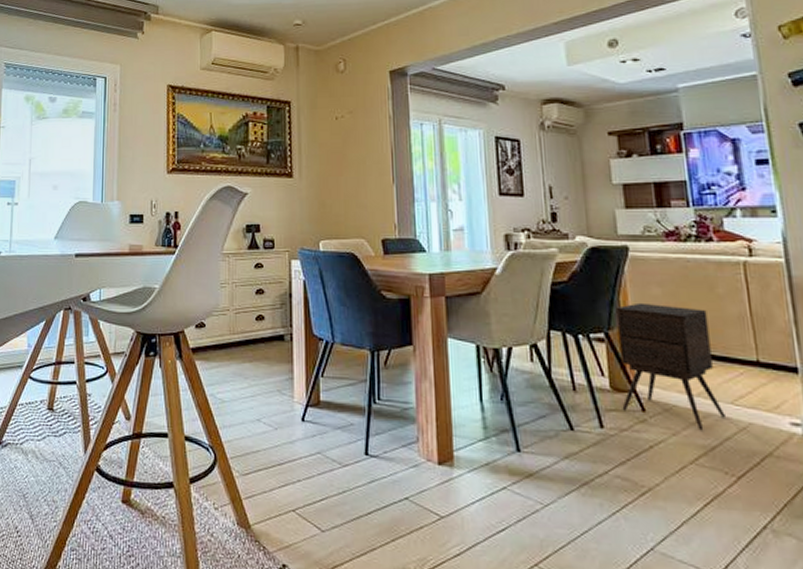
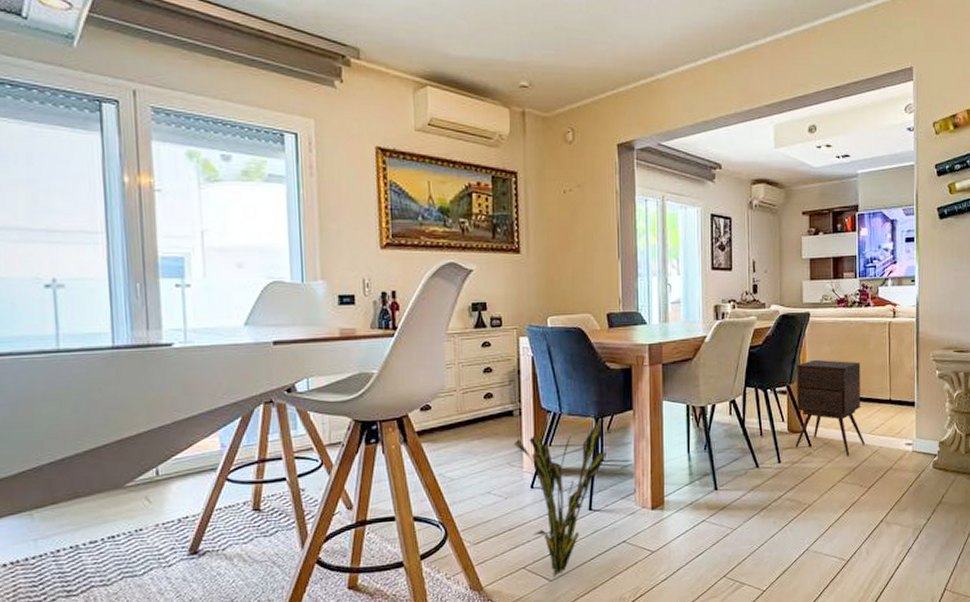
decorative plant: none [285,352,385,528] -> present [515,419,608,577]

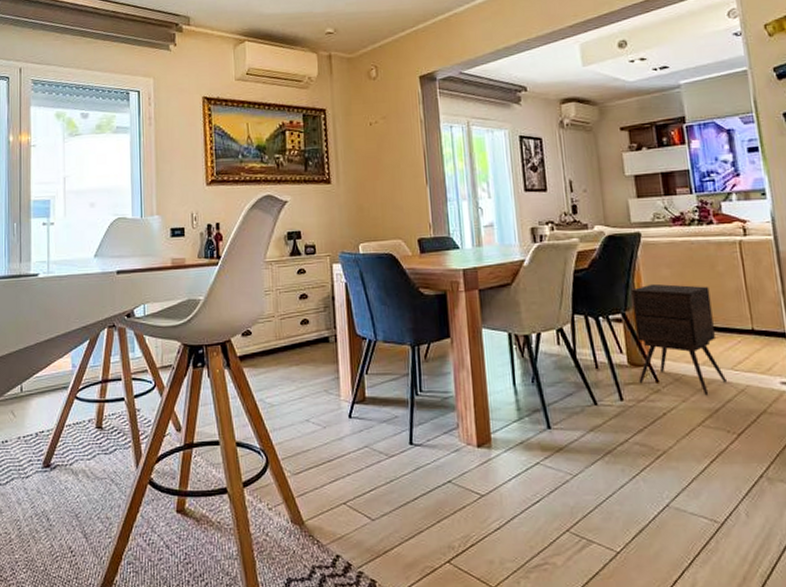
decorative plant: present [515,419,608,577] -> none [331,347,426,516]

